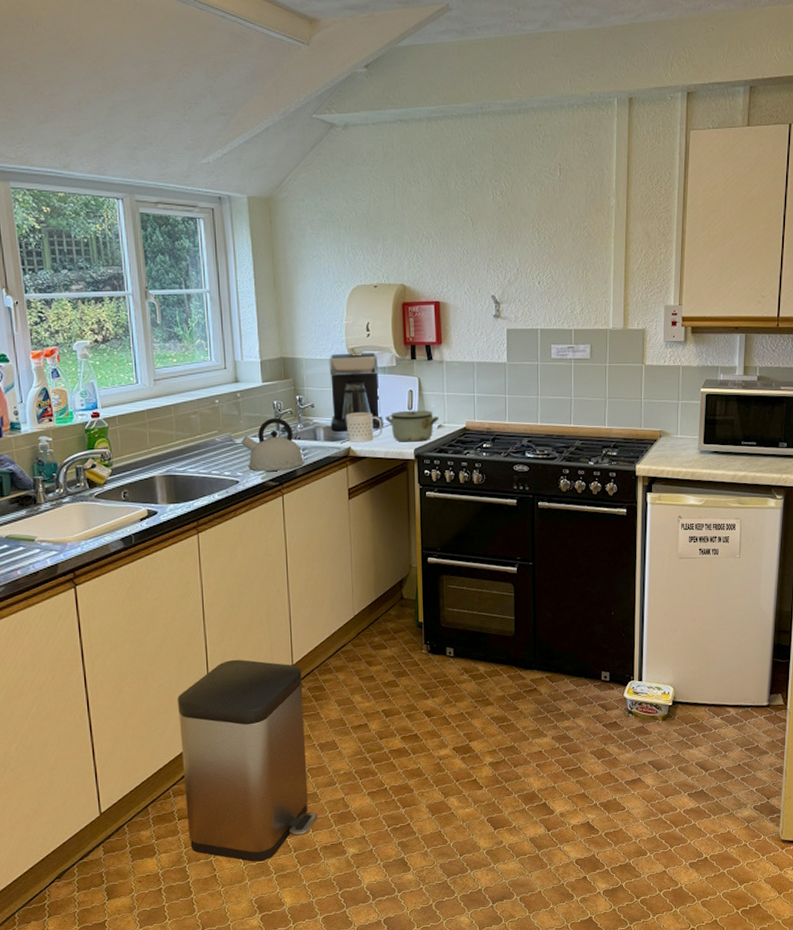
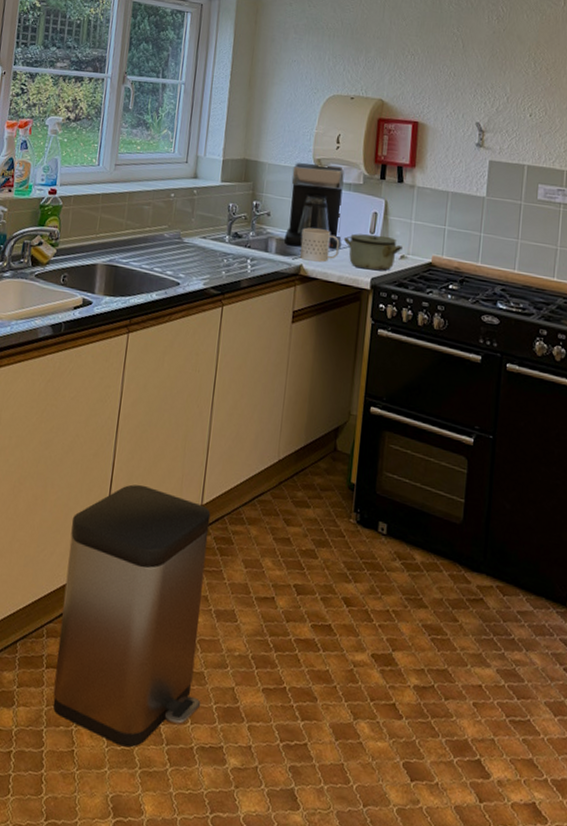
kettle: present [241,418,305,472] -> none [189,221,251,280]

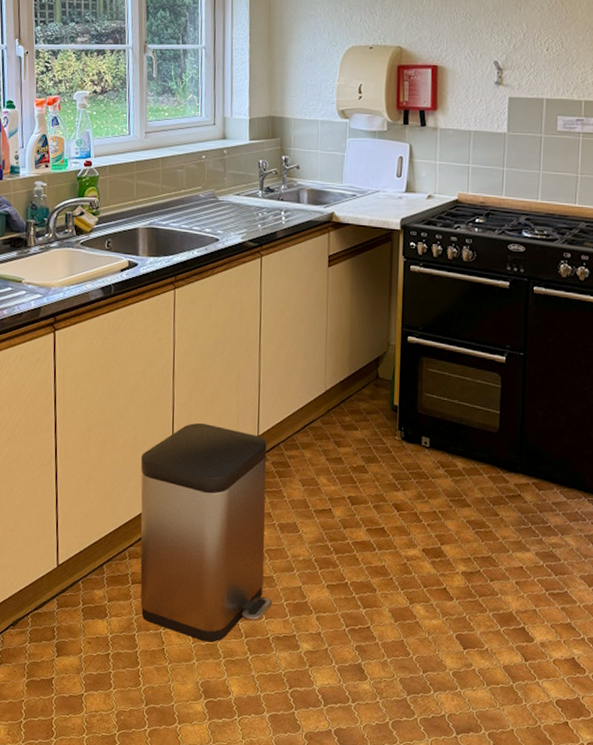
coffee maker: present [284,163,345,250] -> none [315,115,370,196]
mug: present [299,227,340,263] -> none [330,176,369,209]
cooking pot: present [343,233,403,271] -> none [371,177,429,212]

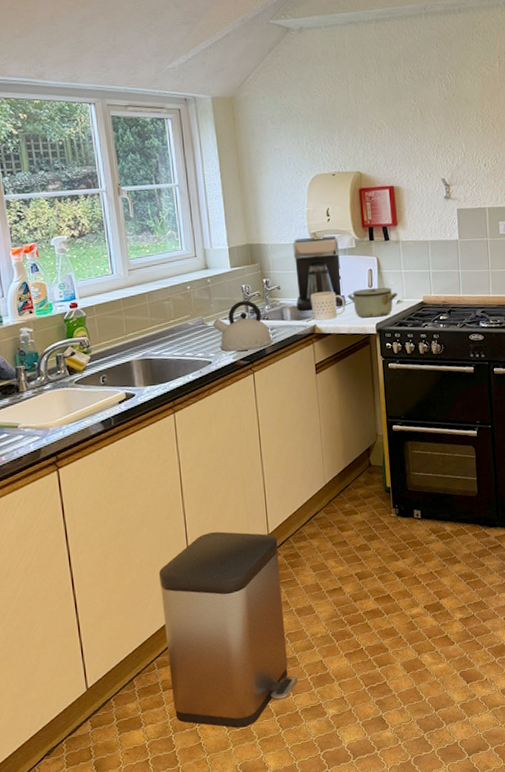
kettle: none [224,177,286,232] -> present [212,301,273,352]
coffee maker: none [315,115,370,196] -> present [292,236,346,311]
mug: none [330,176,369,209] -> present [310,291,345,321]
cooking pot: none [371,177,429,212] -> present [347,287,398,318]

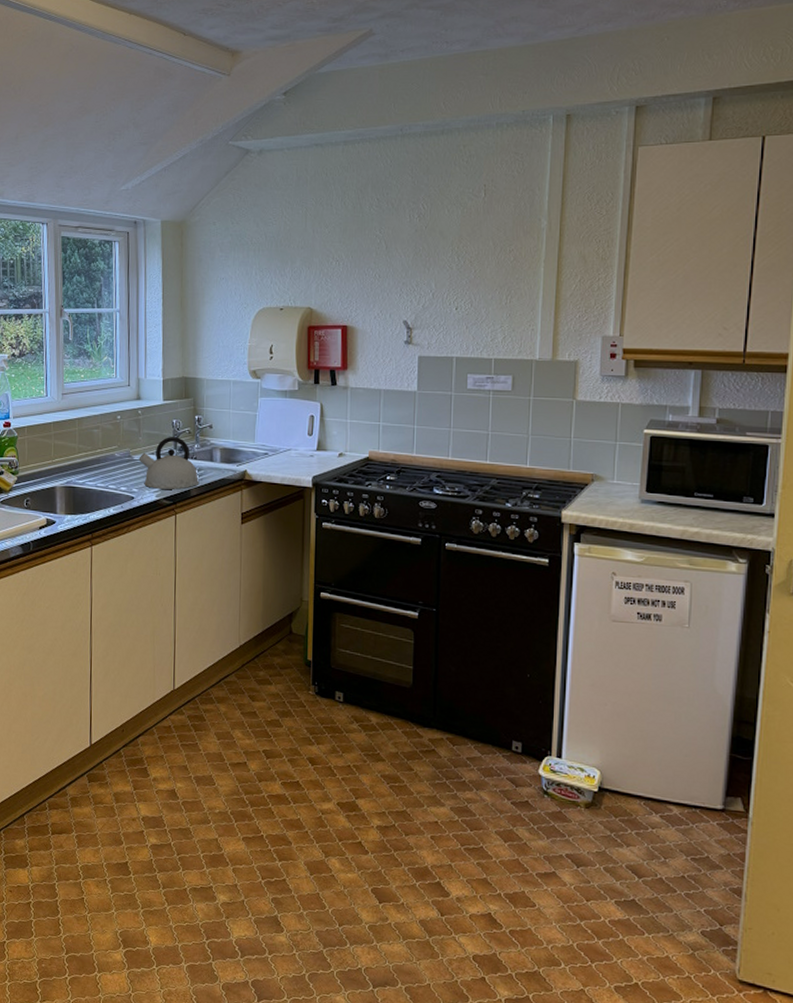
pedal bin: present [158,531,298,728] -> none [59,676,190,893]
coffee maker: present [292,236,346,311] -> none [228,375,282,454]
mug: present [310,291,345,321] -> none [243,435,280,467]
cooking pot: present [347,287,398,318] -> none [283,436,340,470]

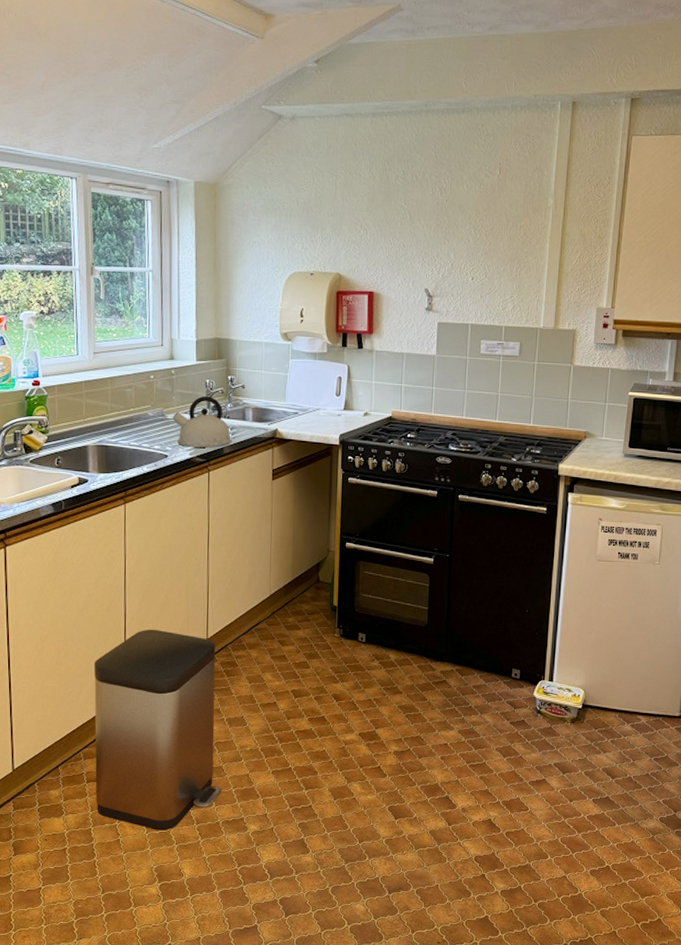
pedal bin: none [59,676,190,893] -> present [93,629,222,831]

